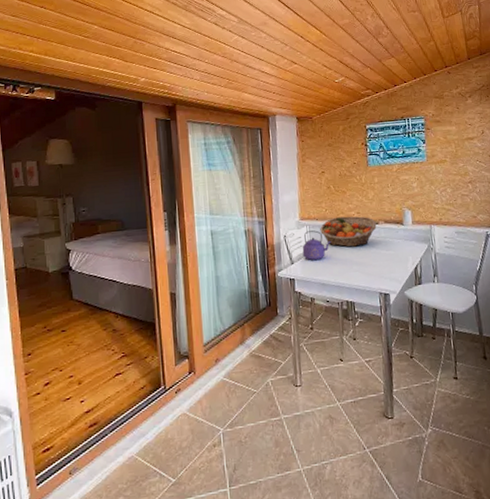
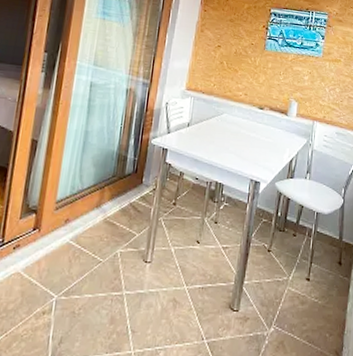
kettle: present [302,230,331,261] -> none [181,102,213,135]
fruit basket: present [320,216,377,247] -> none [204,94,262,129]

